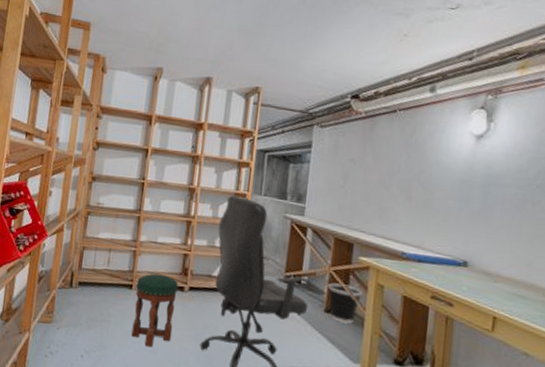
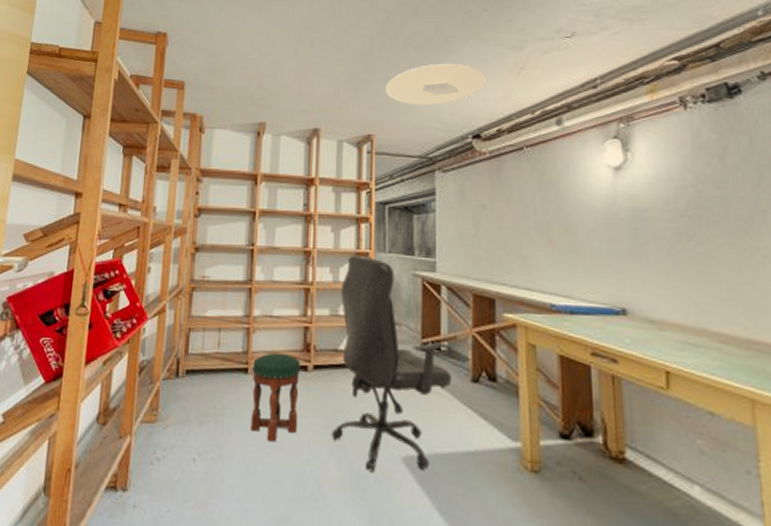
ceiling light: none [276,24,371,65] -> present [386,63,486,106]
wastebasket: present [327,282,363,324] -> none [471,346,512,394]

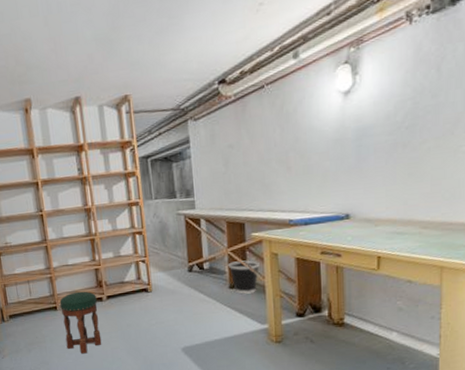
office chair: present [331,255,452,473] -> none [119,205,215,362]
ceiling light: present [386,63,486,106] -> none [135,9,228,60]
wastebasket: none [471,346,512,394] -> present [228,260,260,294]

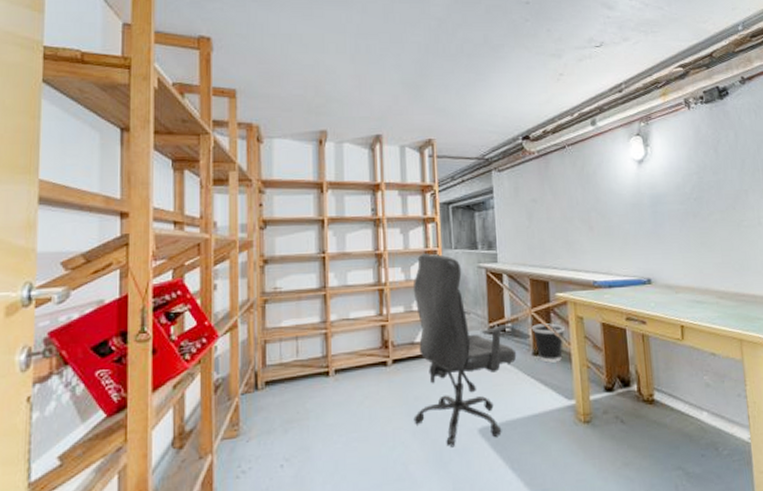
stool: present [59,291,102,354] -> none [333,352,382,437]
office chair: none [119,205,215,362] -> present [413,253,517,448]

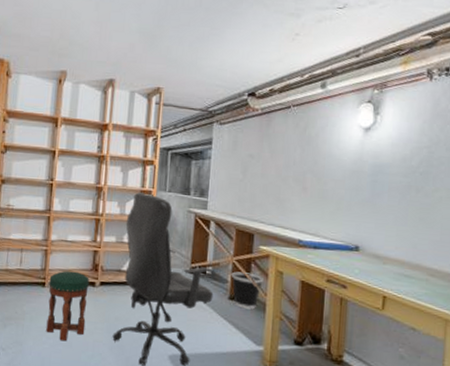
stool: none [333,352,382,437] -> present [46,270,89,342]

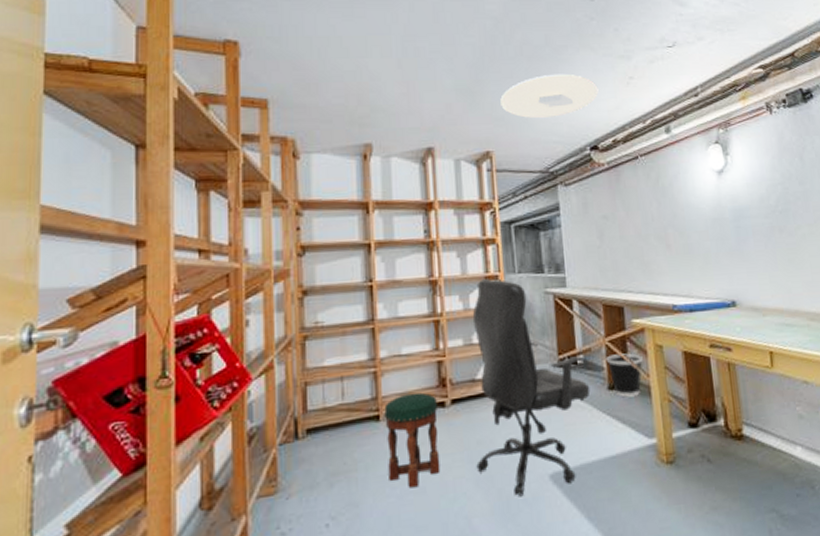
ceiling light: none [176,25,265,64] -> present [500,73,599,119]

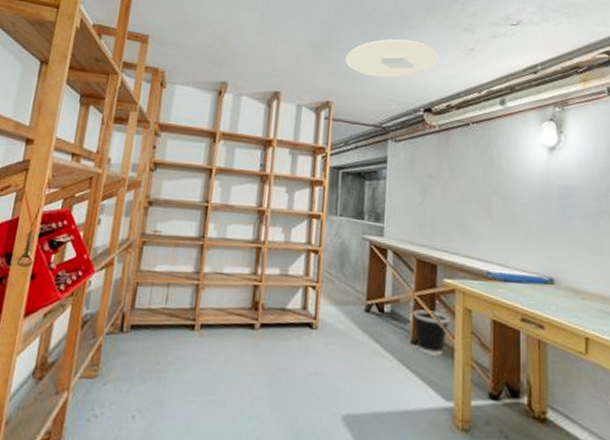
stool: present [384,392,440,489] -> none [193,310,248,400]
office chair: present [472,279,591,497] -> none [274,216,395,431]

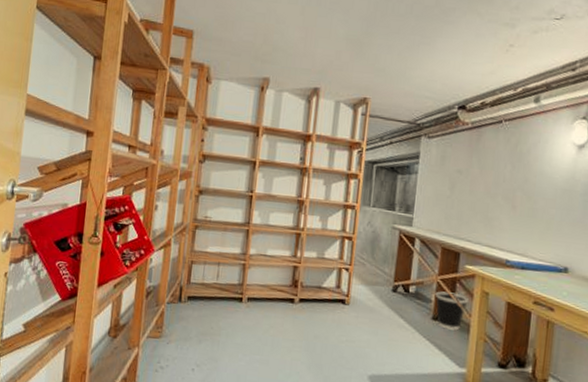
ceiling light: present [346,39,439,78] -> none [384,34,477,75]

